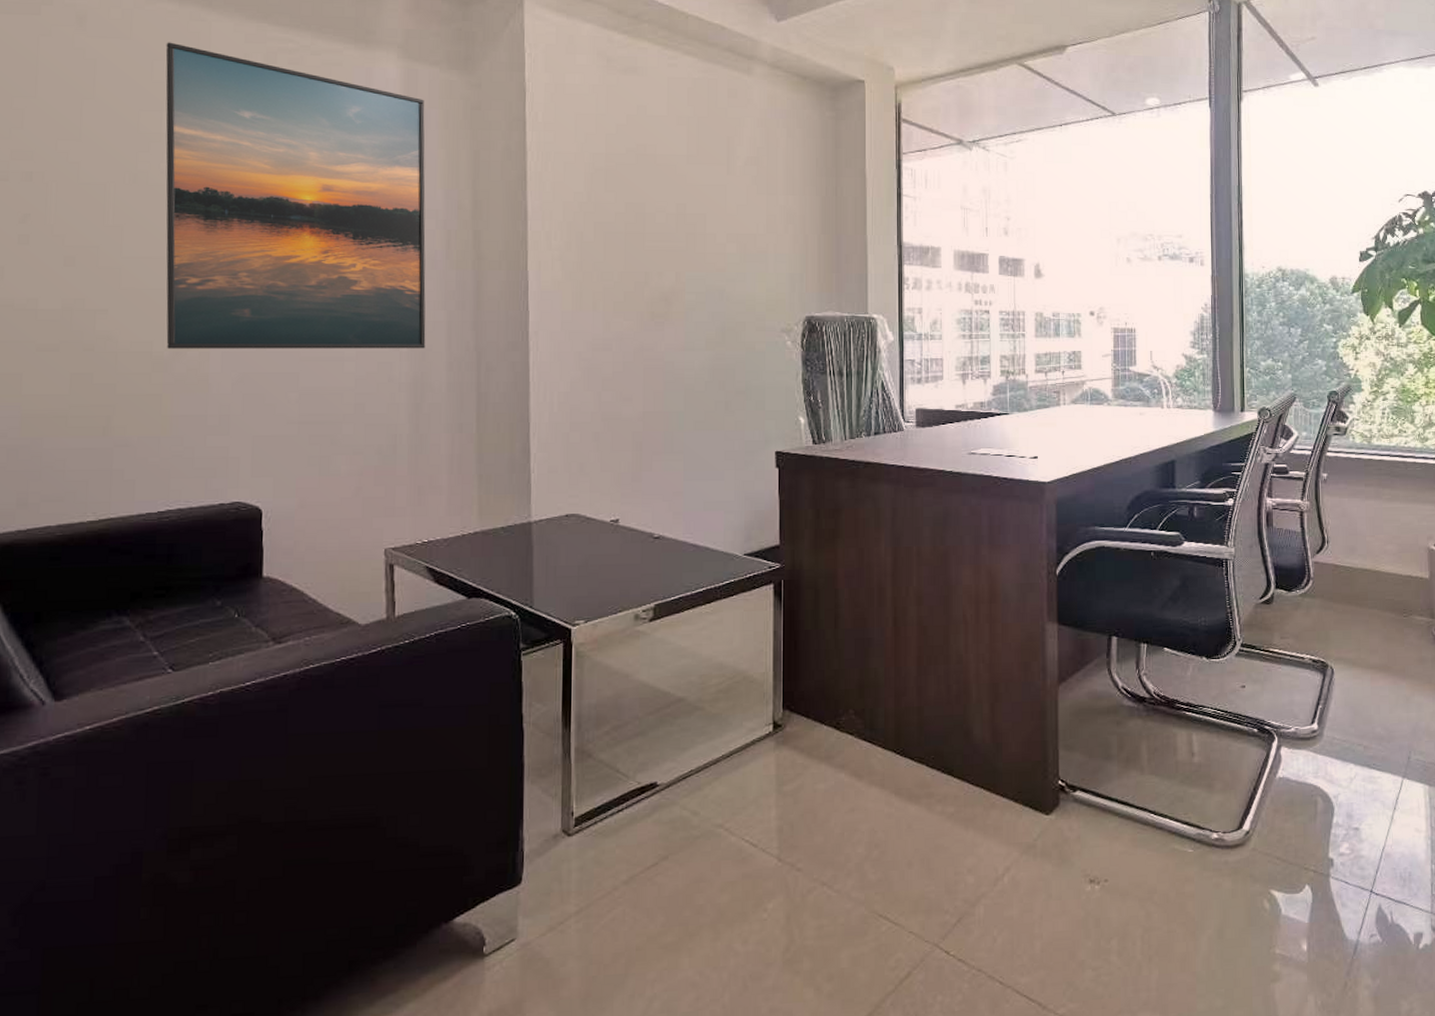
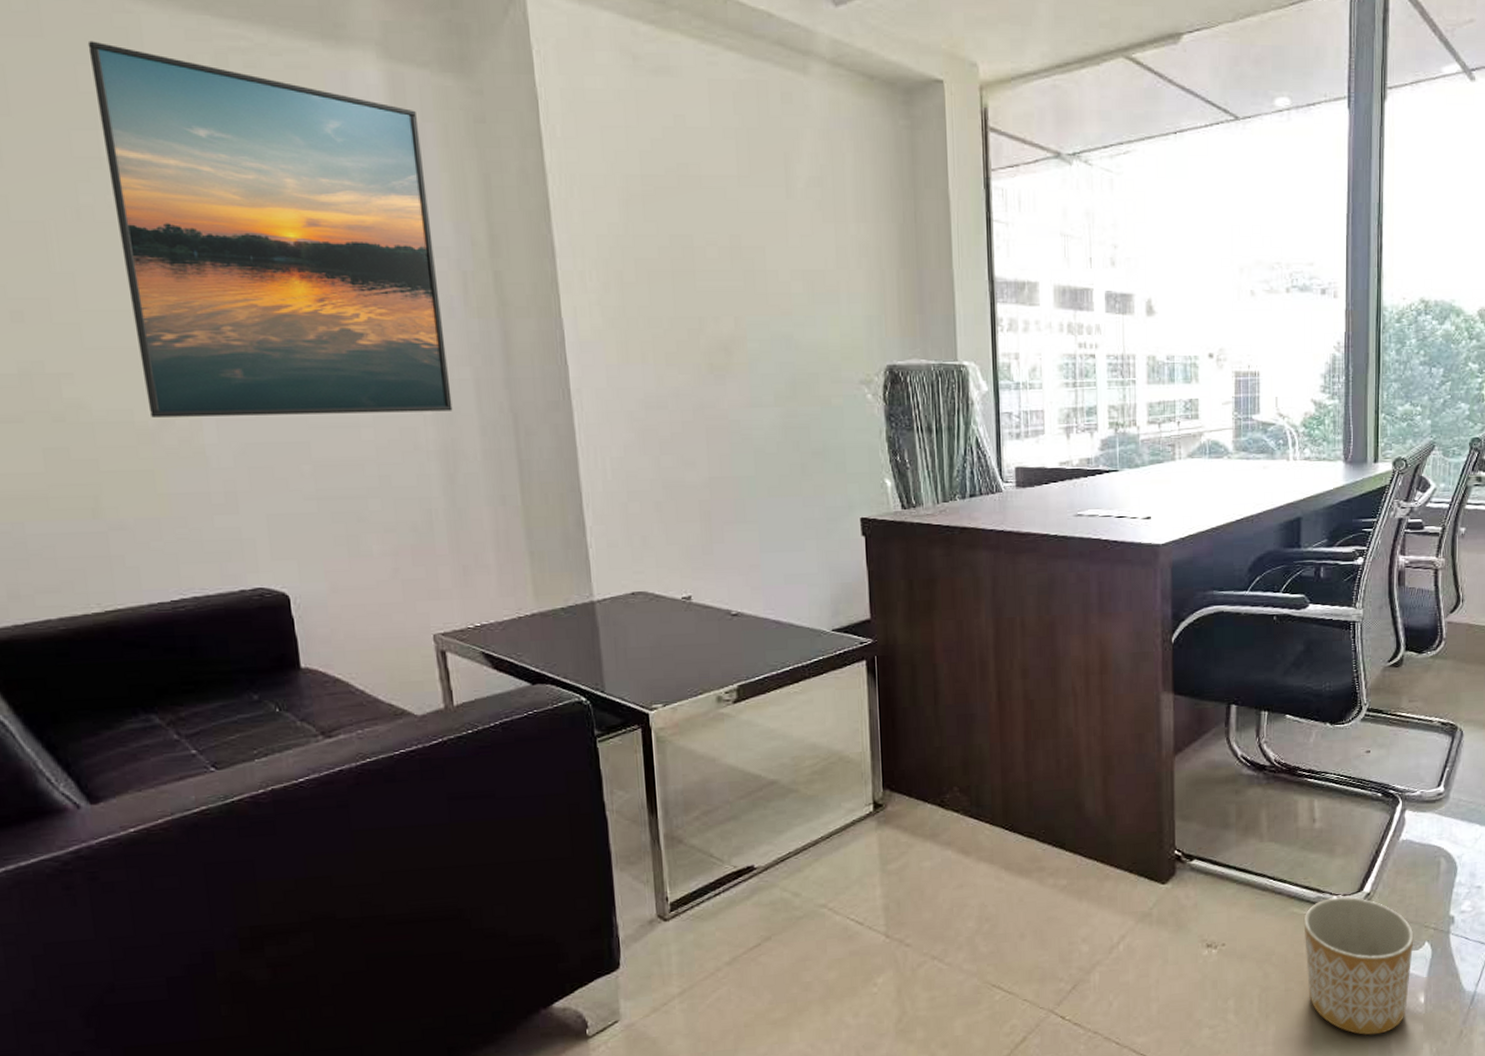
planter: none [1184,834,1294,984] -> present [1303,897,1414,1035]

